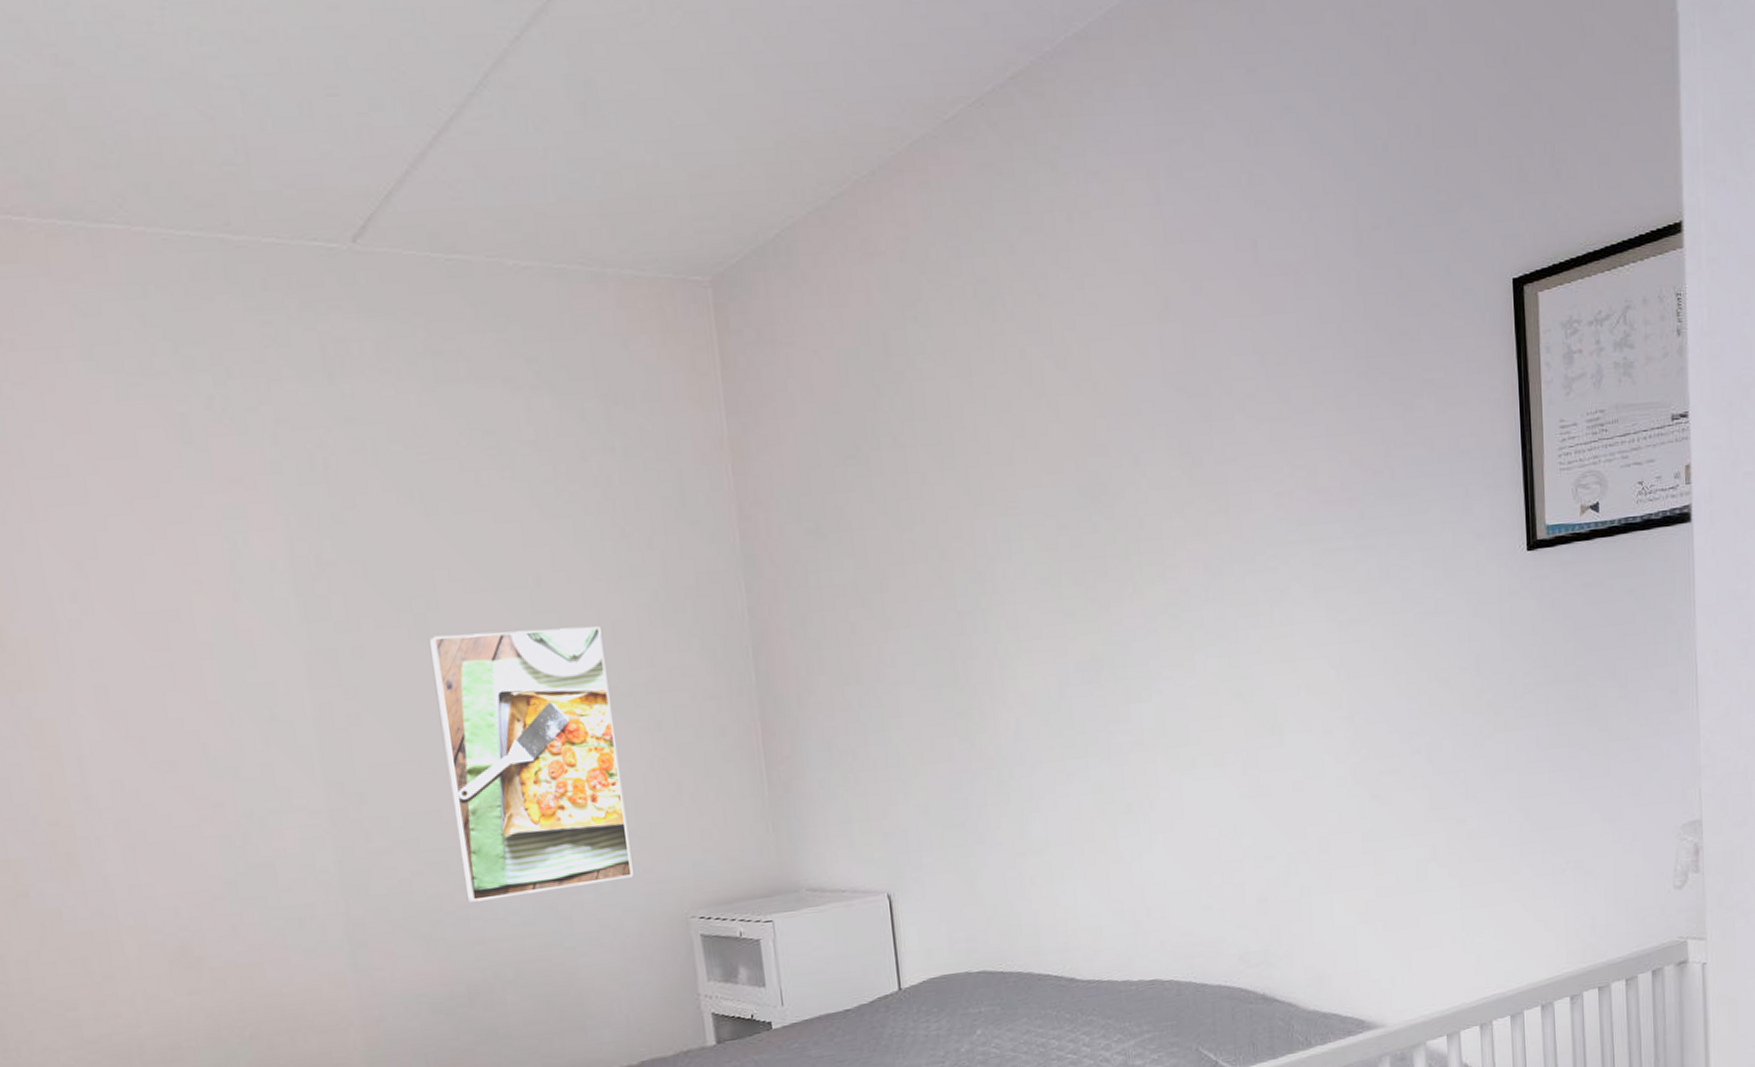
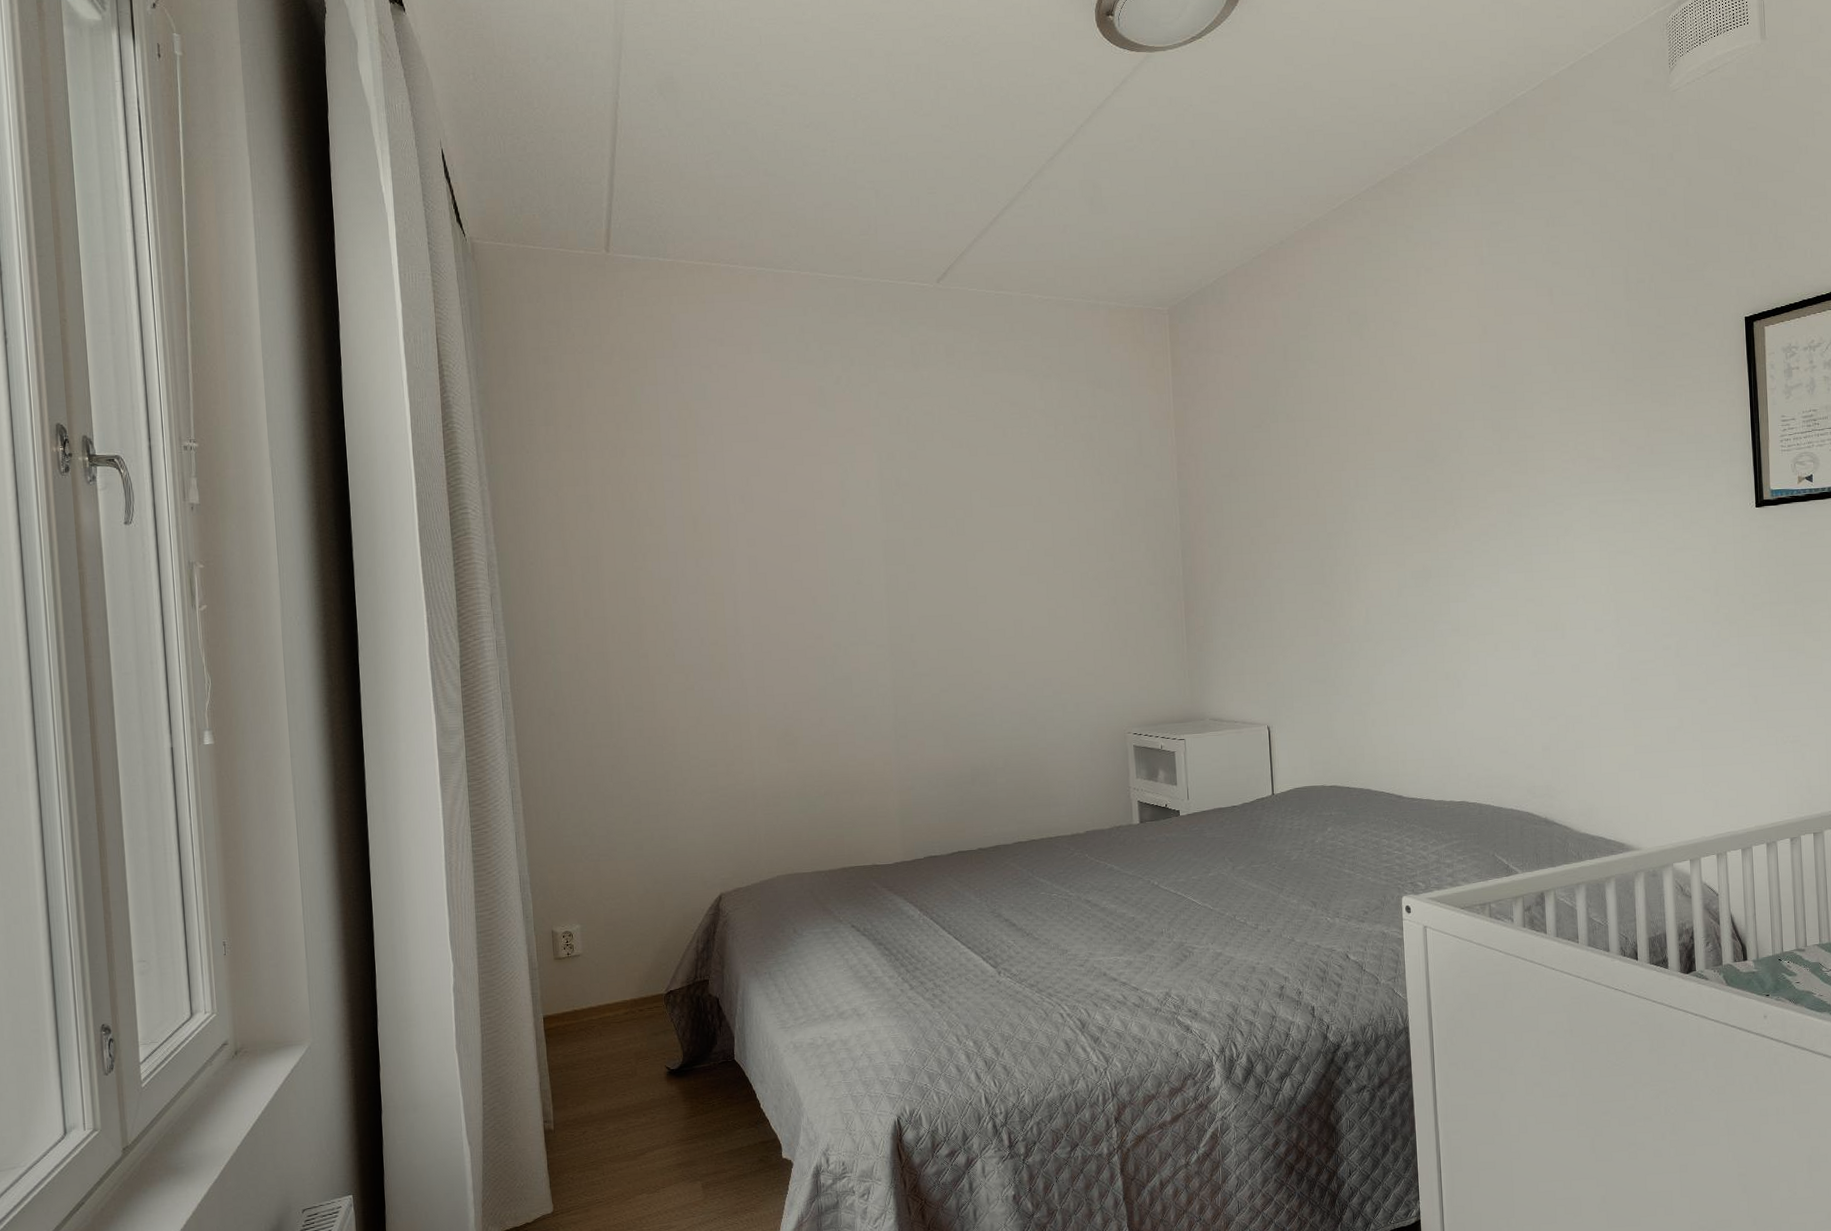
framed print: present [428,626,634,902] -> none [964,532,1090,713]

